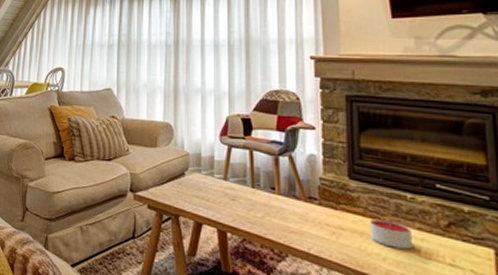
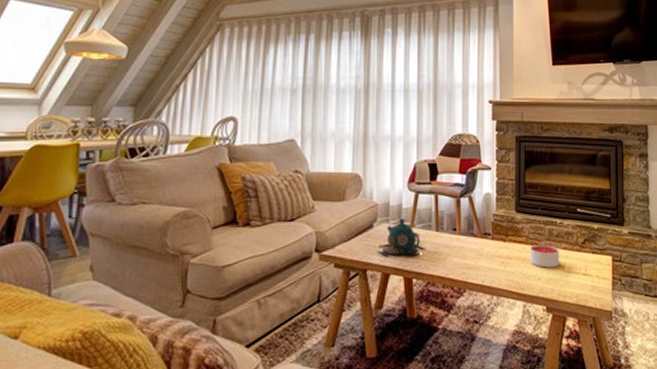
teapot: none [189,170,240,210] -> present [377,219,425,257]

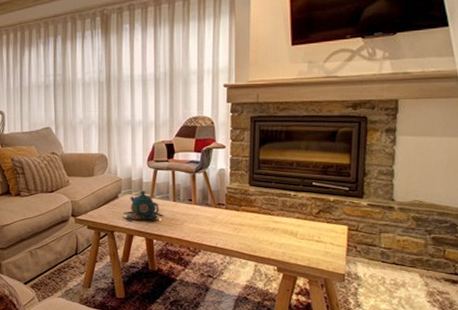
candle: present [530,245,559,268] -> none [263,214,292,234]

